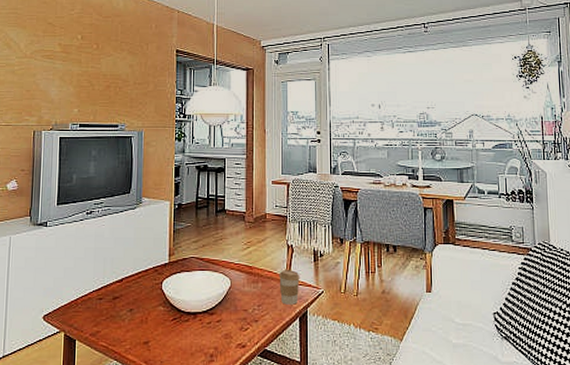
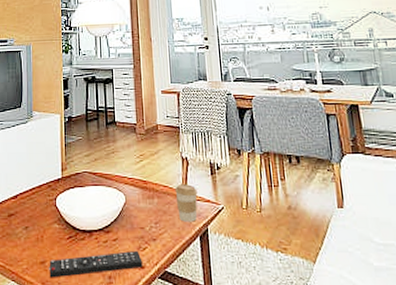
remote control: none [152,330,244,357] -> present [49,250,143,278]

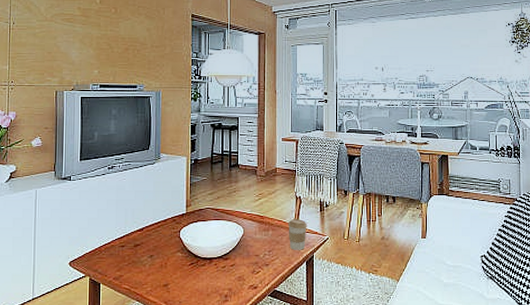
remote control: present [49,250,143,278] -> none [171,273,255,298]

